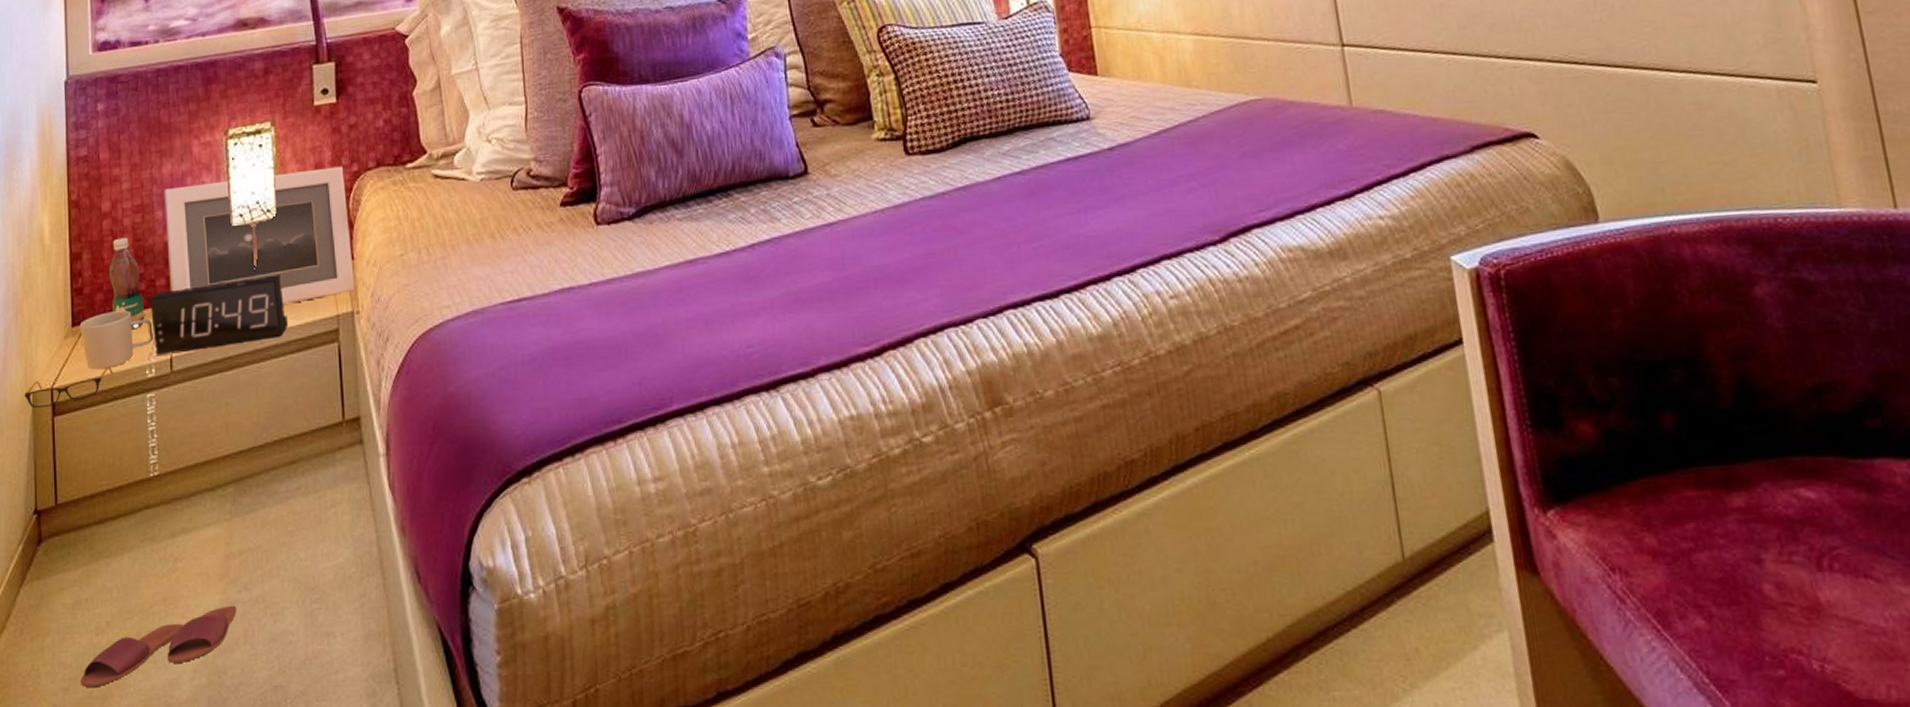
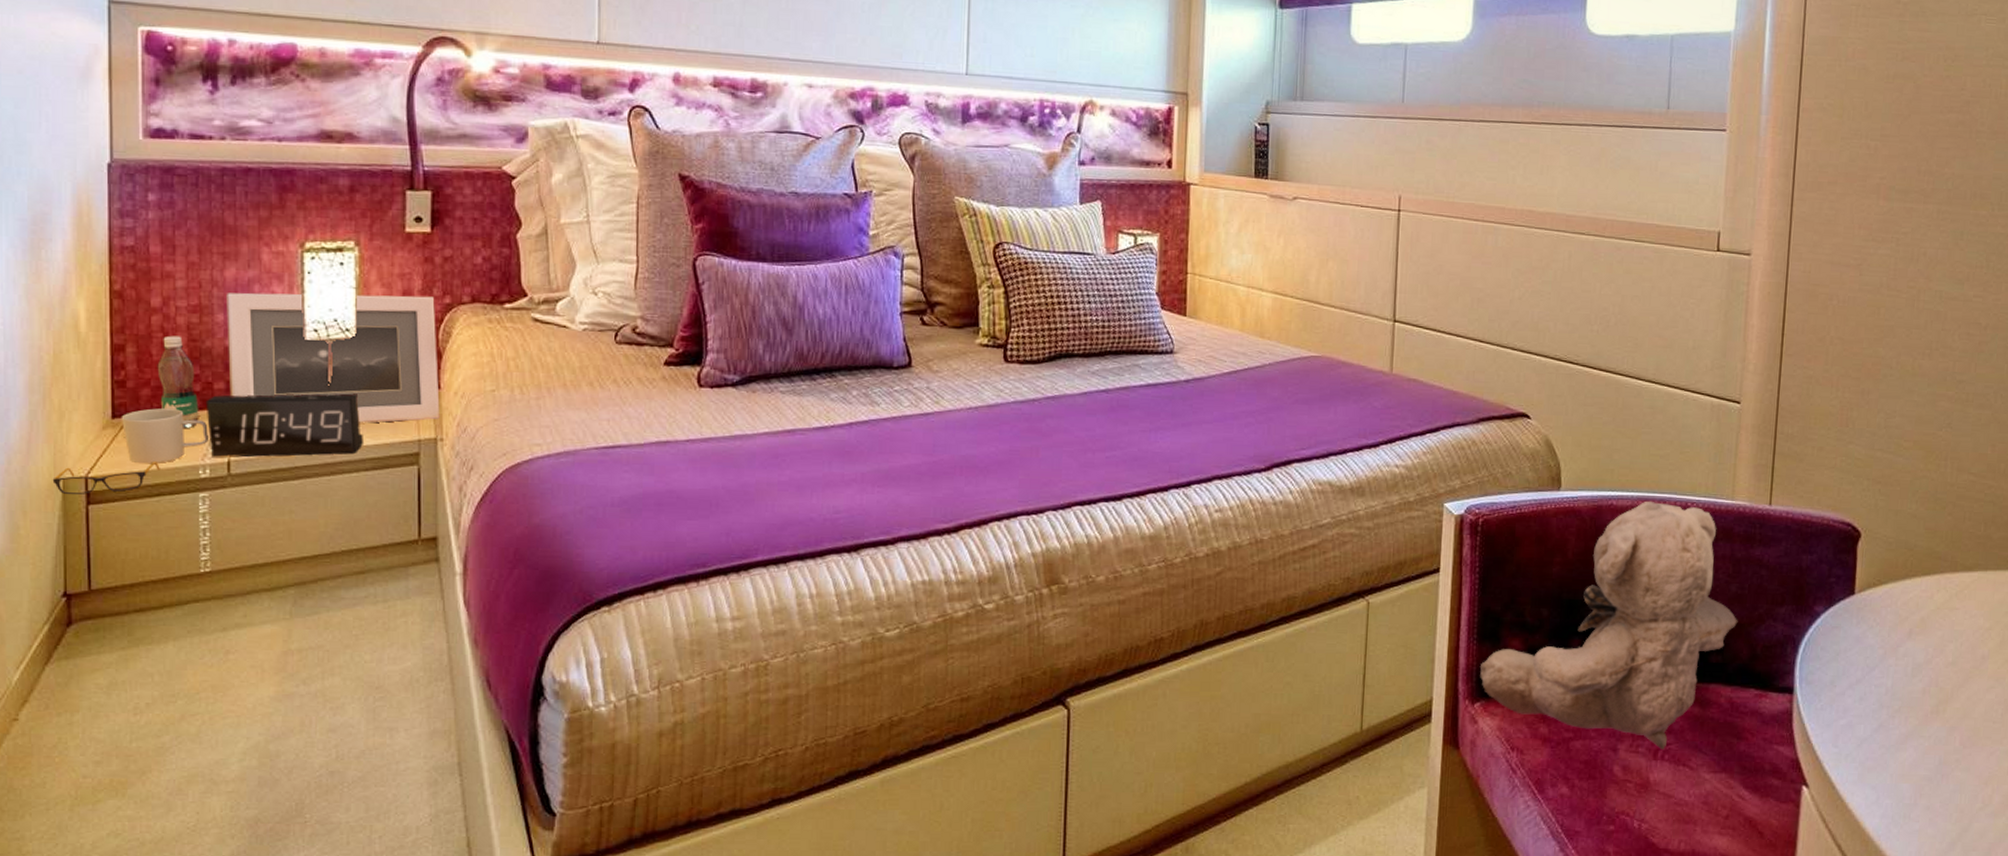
slippers: present [81,605,237,688] -> none [116,697,294,762]
teddy bear: none [1543,221,1892,556] -> present [1480,501,1738,749]

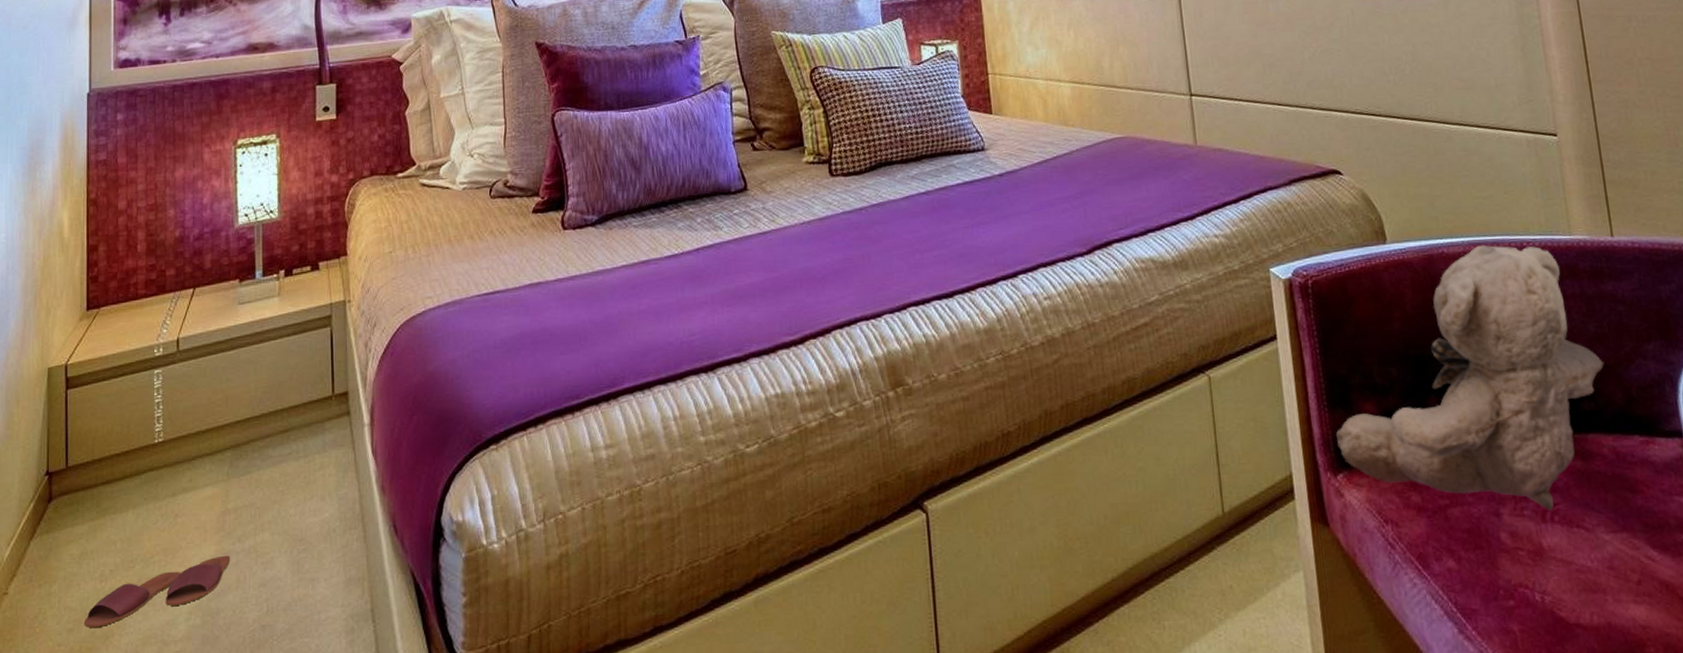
eyeglasses: present [52,462,160,496] -> none [40,345,124,382]
slippers: none [116,697,294,762] -> present [85,555,231,629]
mug: present [121,408,208,464] -> none [94,297,162,349]
bottle: present [157,335,199,429] -> none [122,232,155,314]
alarm clock: present [205,393,365,458] -> none [160,267,287,337]
picture frame: present [227,292,440,423] -> none [176,174,347,293]

